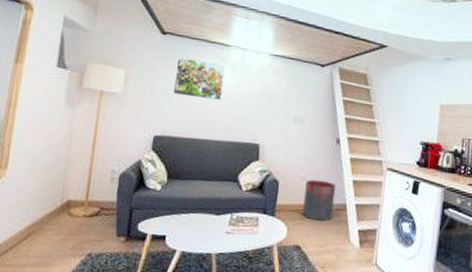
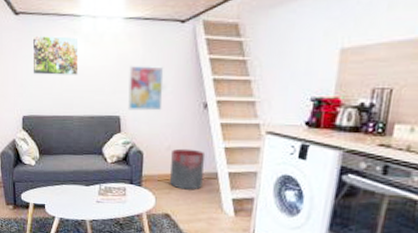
wall art: none [268,98,304,142] -> present [128,66,164,111]

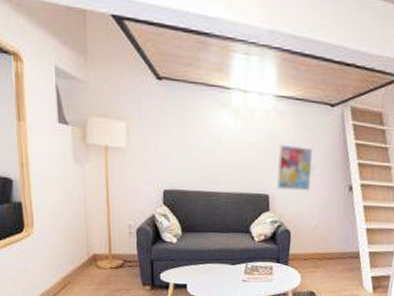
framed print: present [32,35,79,75] -> none [176,104,228,150]
trash can: present [170,148,206,190] -> none [316,228,349,269]

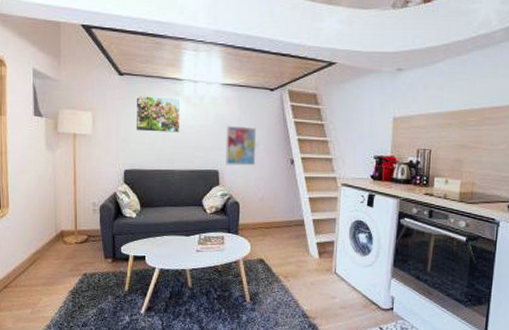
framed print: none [176,104,228,150] -> present [136,95,181,133]

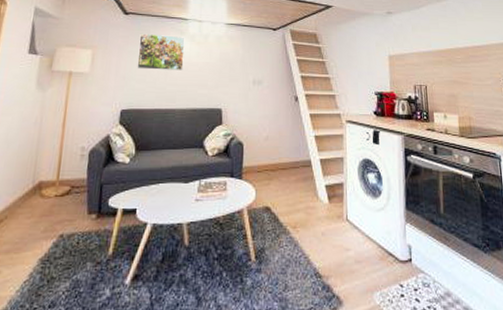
wall art: present [226,126,257,166] -> none [229,64,261,104]

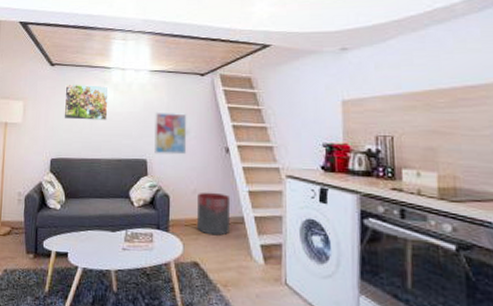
wall art: none [229,64,261,104] -> present [154,113,187,155]
trash can: none [269,138,299,179] -> present [197,192,231,236]

